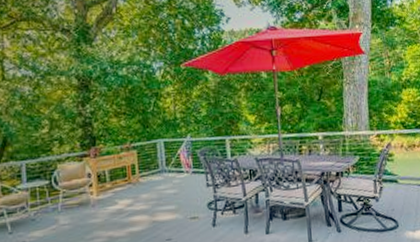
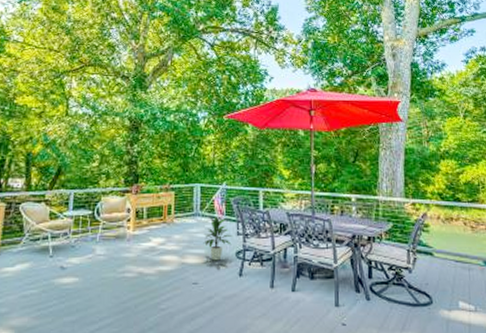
indoor plant: none [172,171,203,215] -> present [203,217,233,261]

